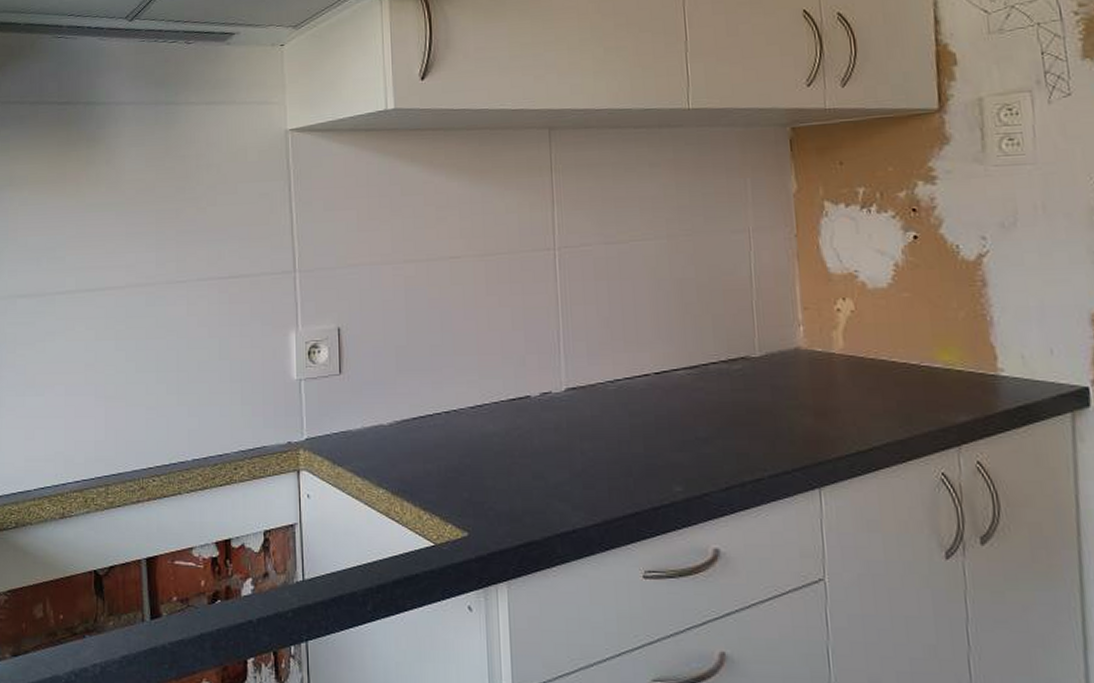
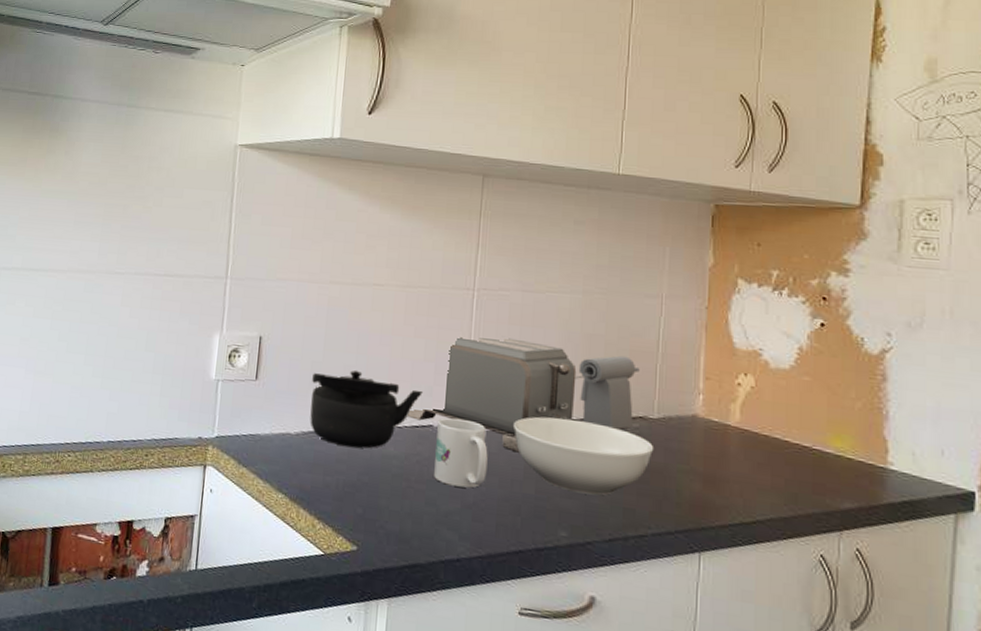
kettle: none [398,349,515,429] -> present [310,370,423,449]
toaster: none [501,294,673,412] -> present [406,337,577,453]
mug: none [535,384,592,455] -> present [433,417,488,488]
bowl: none [612,369,761,445] -> present [512,416,654,496]
roll-top bag: none [670,297,737,375] -> present [575,355,640,431]

